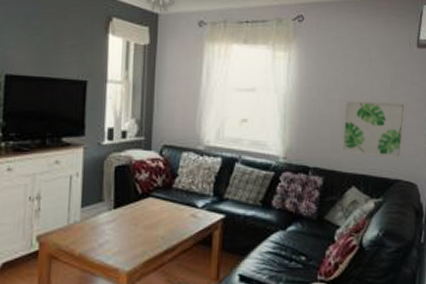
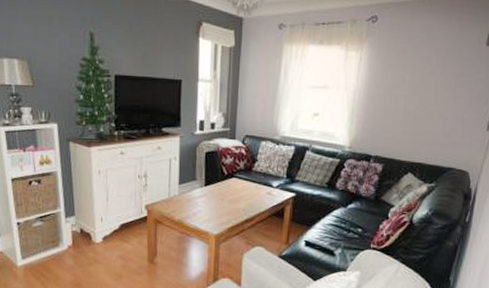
wall art: present [340,99,408,160] -> none [400,95,470,150]

